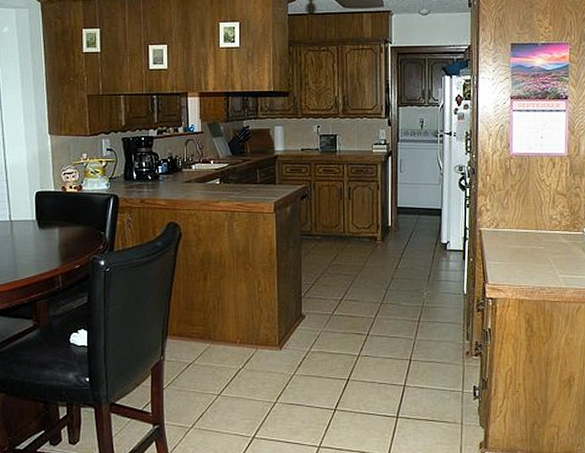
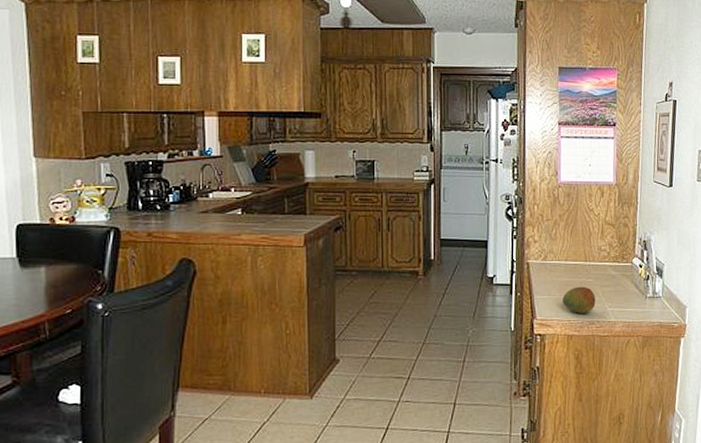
fruit: none [514,253,547,279] -> present [563,286,596,313]

